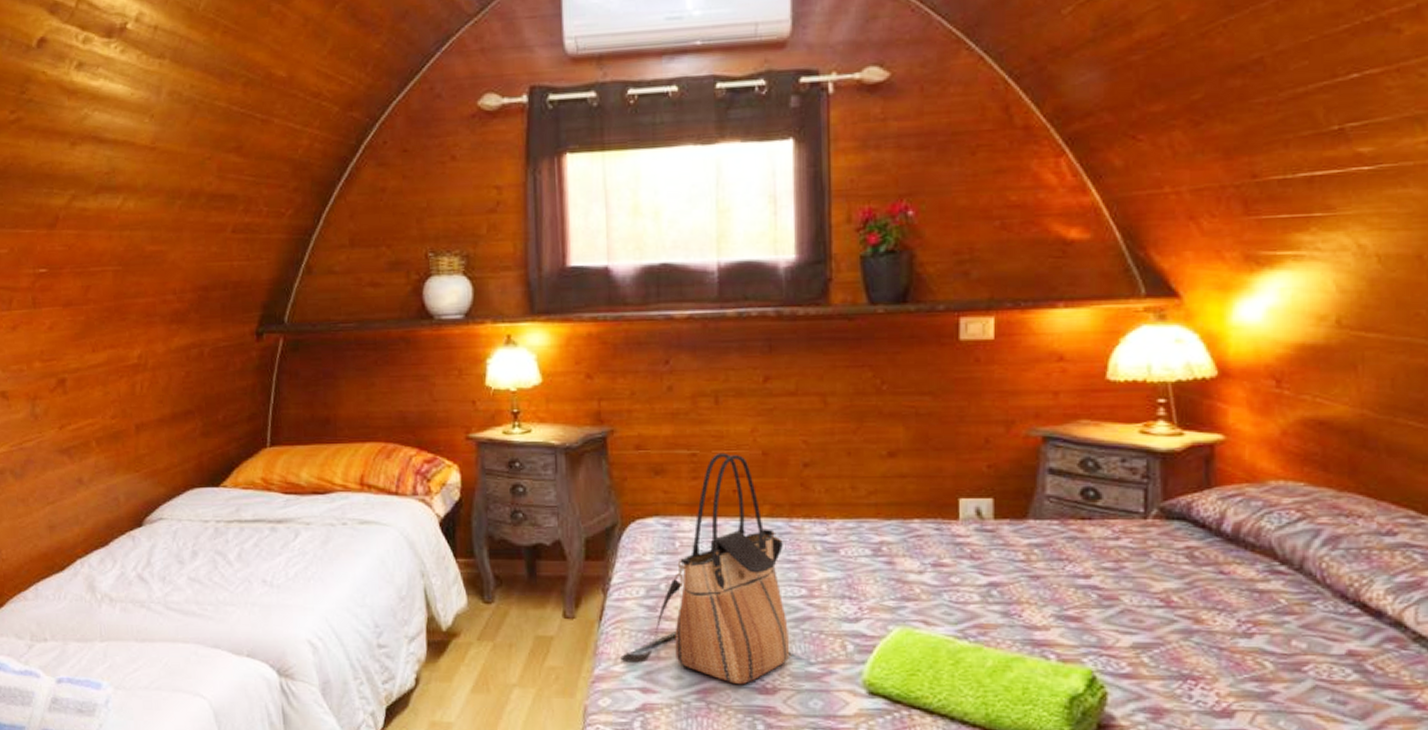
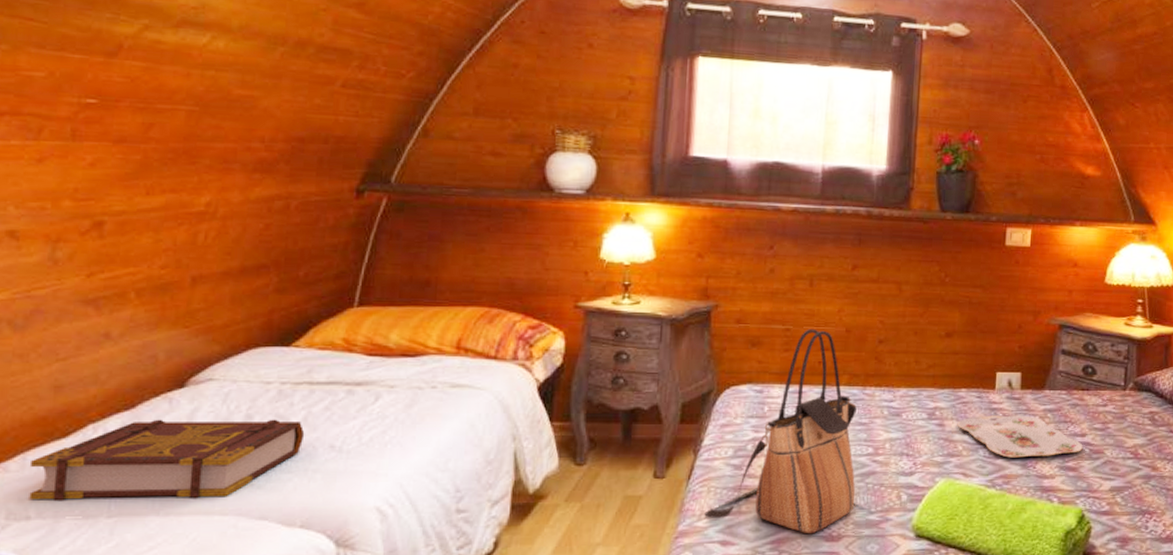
book: none [41,555,241,627] -> present [29,419,305,500]
serving tray: none [911,551,1088,604] -> present [957,415,1083,458]

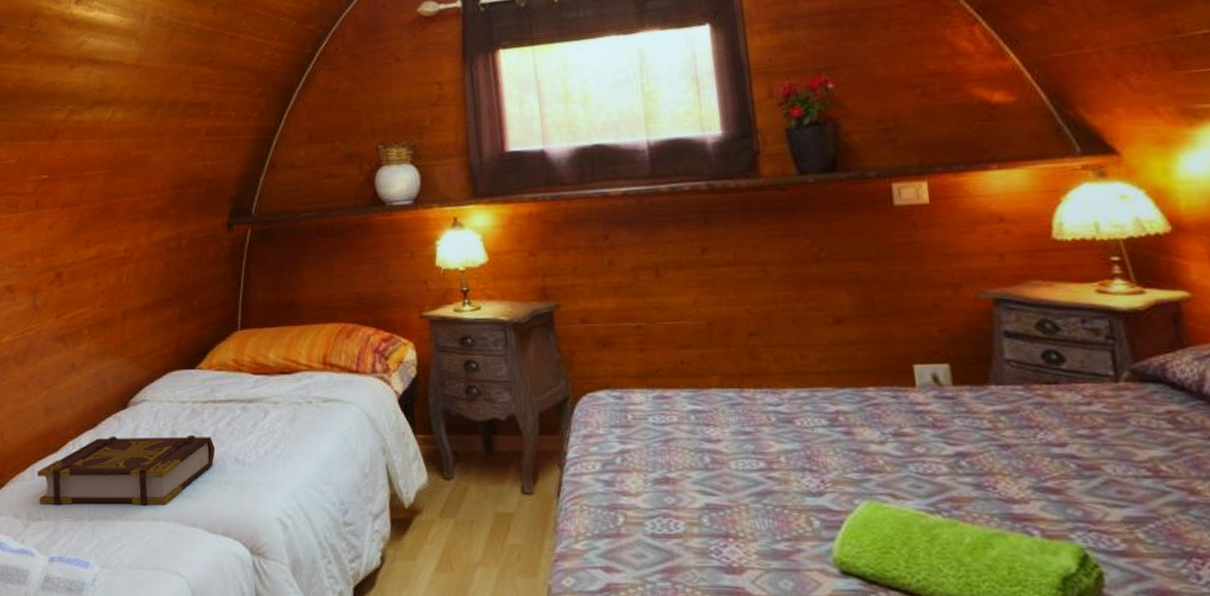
tote bag: present [704,328,857,534] -> none [581,324,754,564]
serving tray: present [957,415,1083,458] -> none [870,419,1066,475]

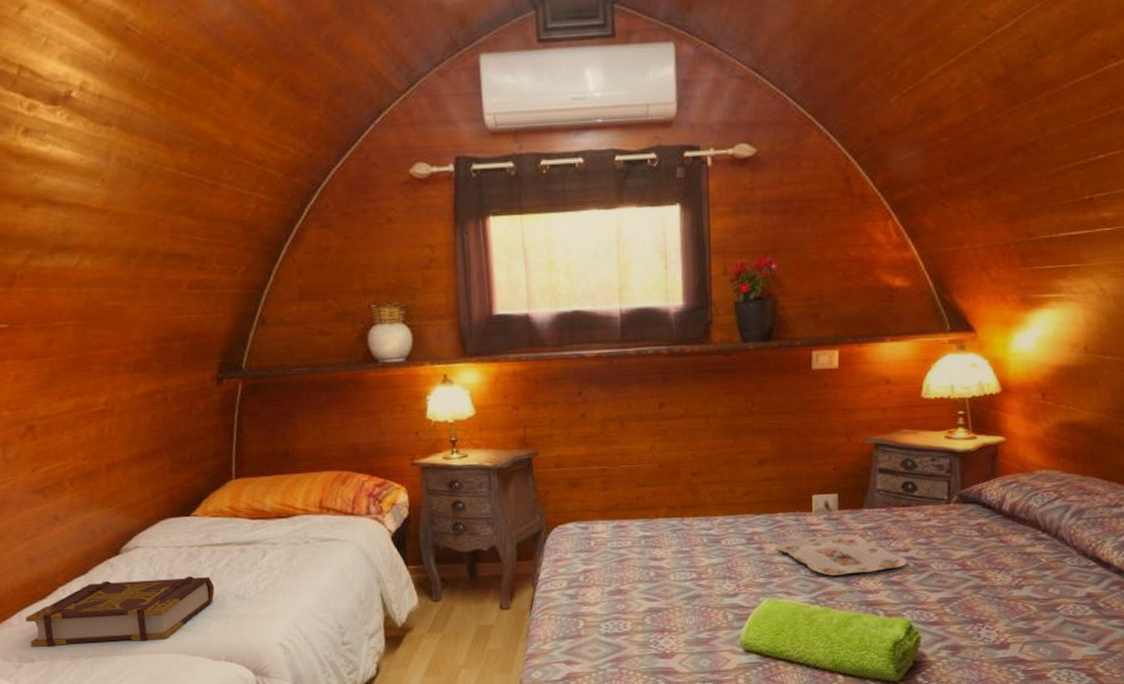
serving tray: none [870,419,1066,475] -> present [776,535,907,576]

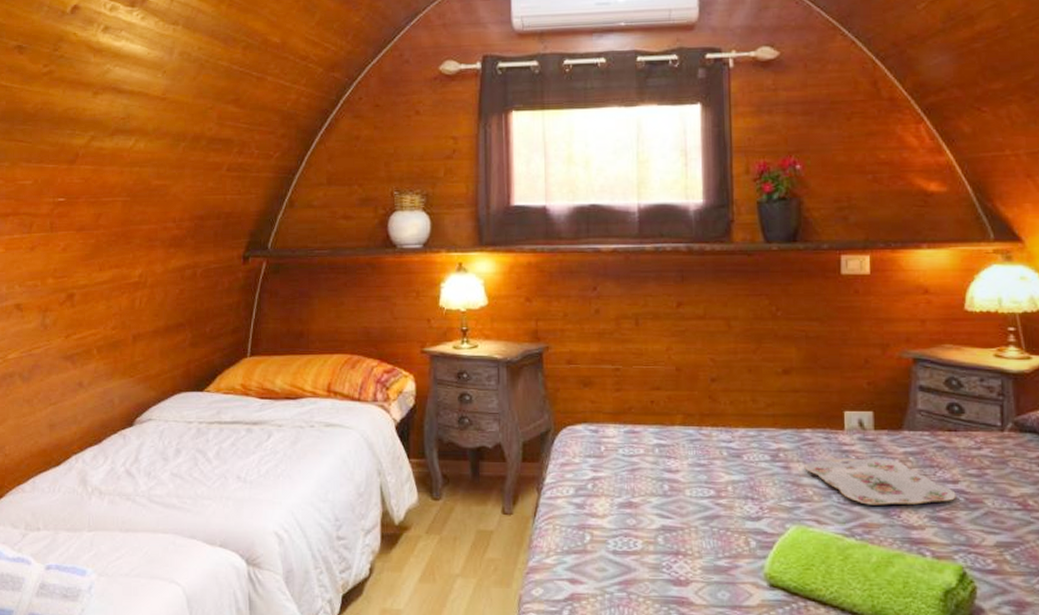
book: present [26,576,215,646] -> none [38,452,218,518]

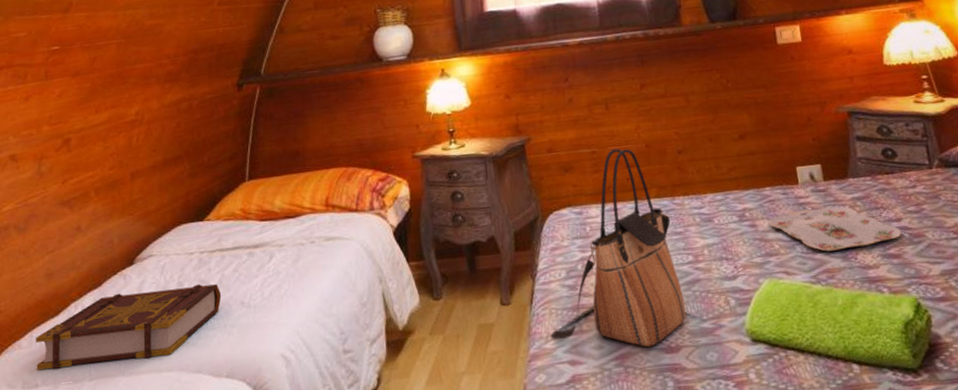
book: none [38,452,218,518] -> present [36,284,222,370]
tote bag: none [552,368,701,577] -> present [550,148,686,348]

